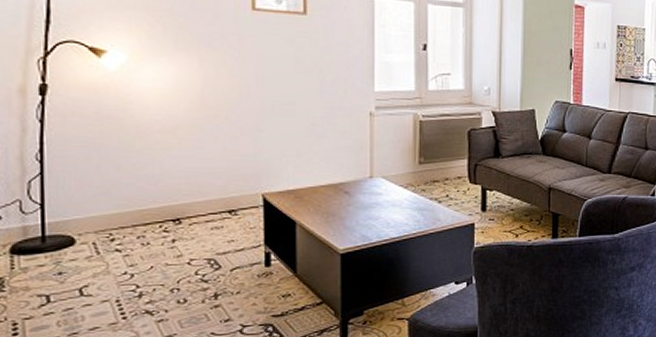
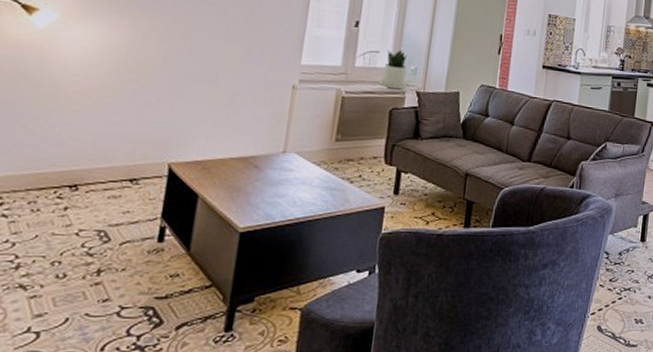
planter: none [454,70,481,111] -> present [378,49,407,90]

